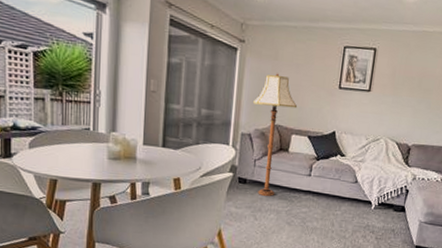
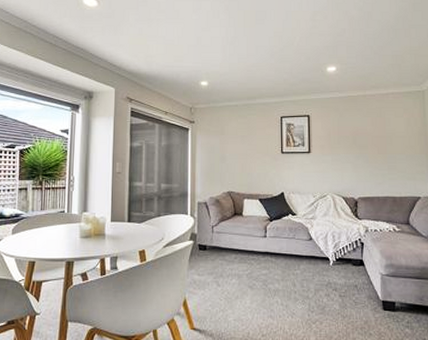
floor lamp: present [253,73,298,196] -> none [206,146,246,261]

